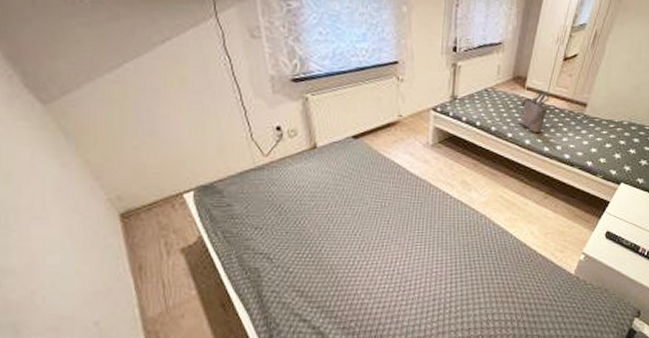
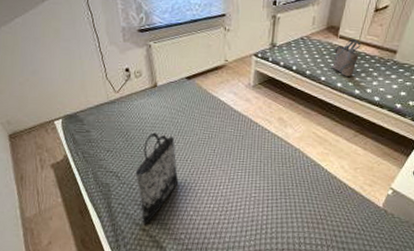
tote bag: none [292,203,346,315] -> present [135,132,179,225]

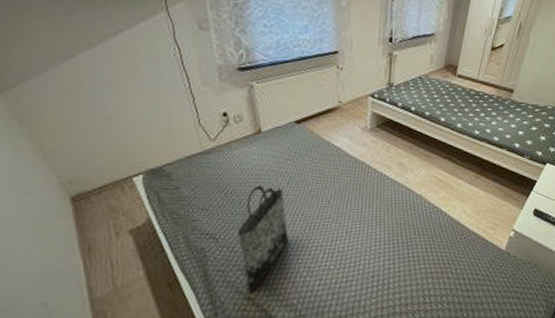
tote bag: present [331,39,361,77] -> none [450,78,480,117]

